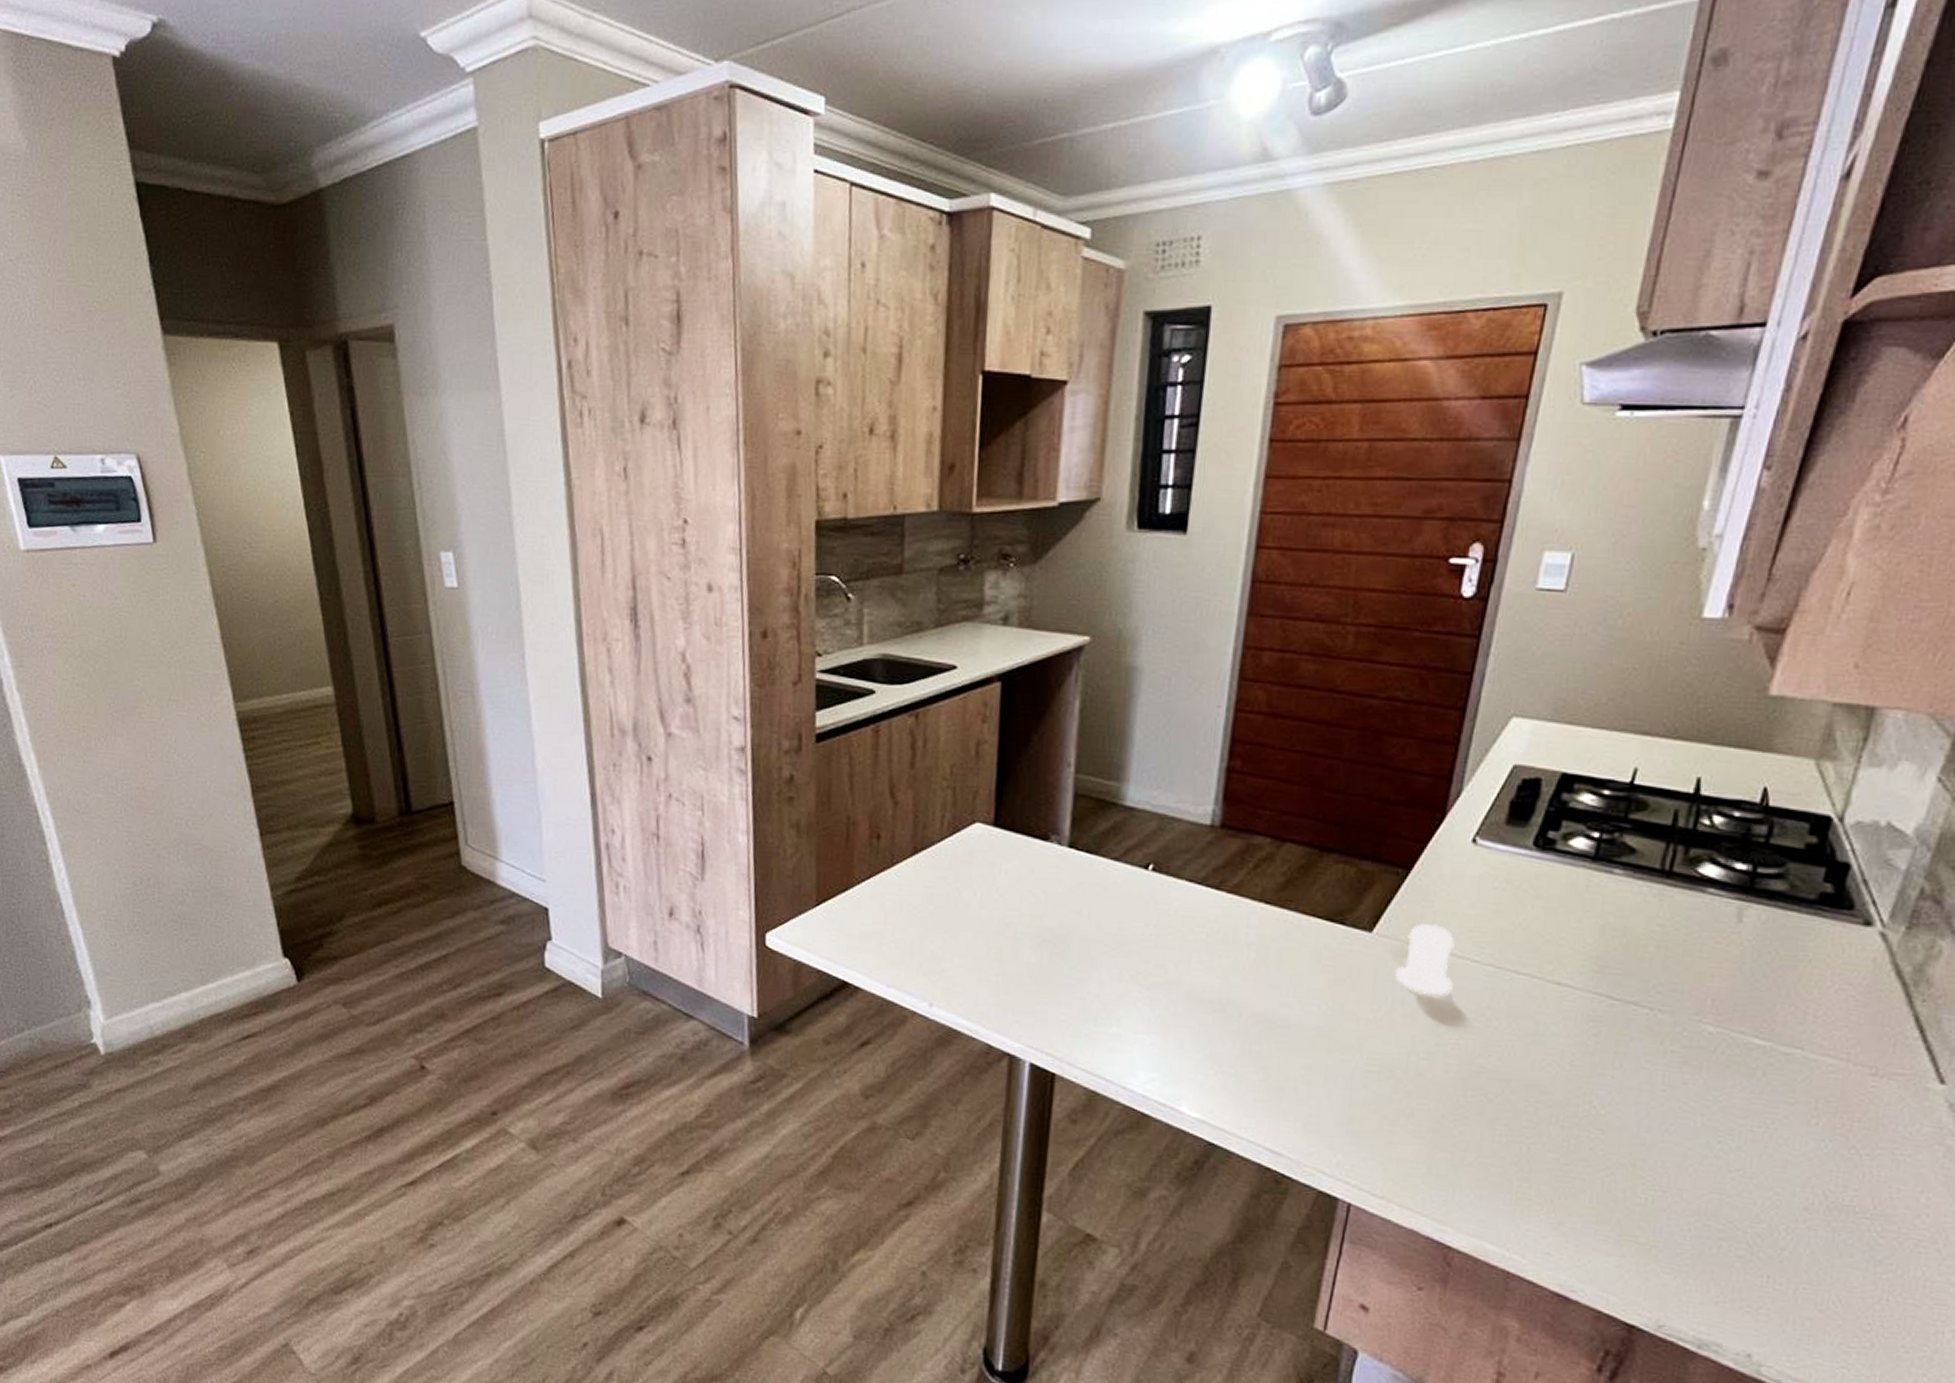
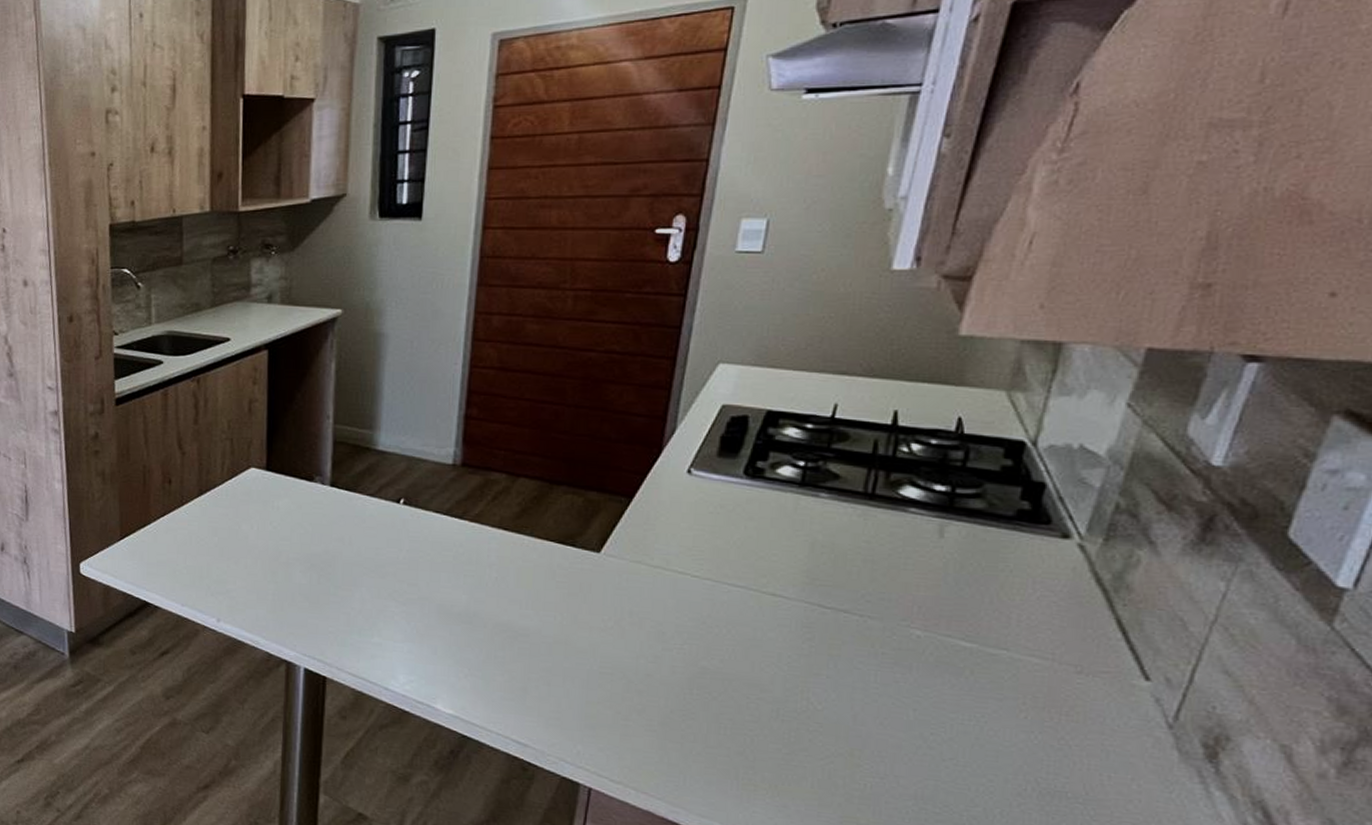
salt shaker: present [1394,924,1455,995] -> none [622,544,676,607]

